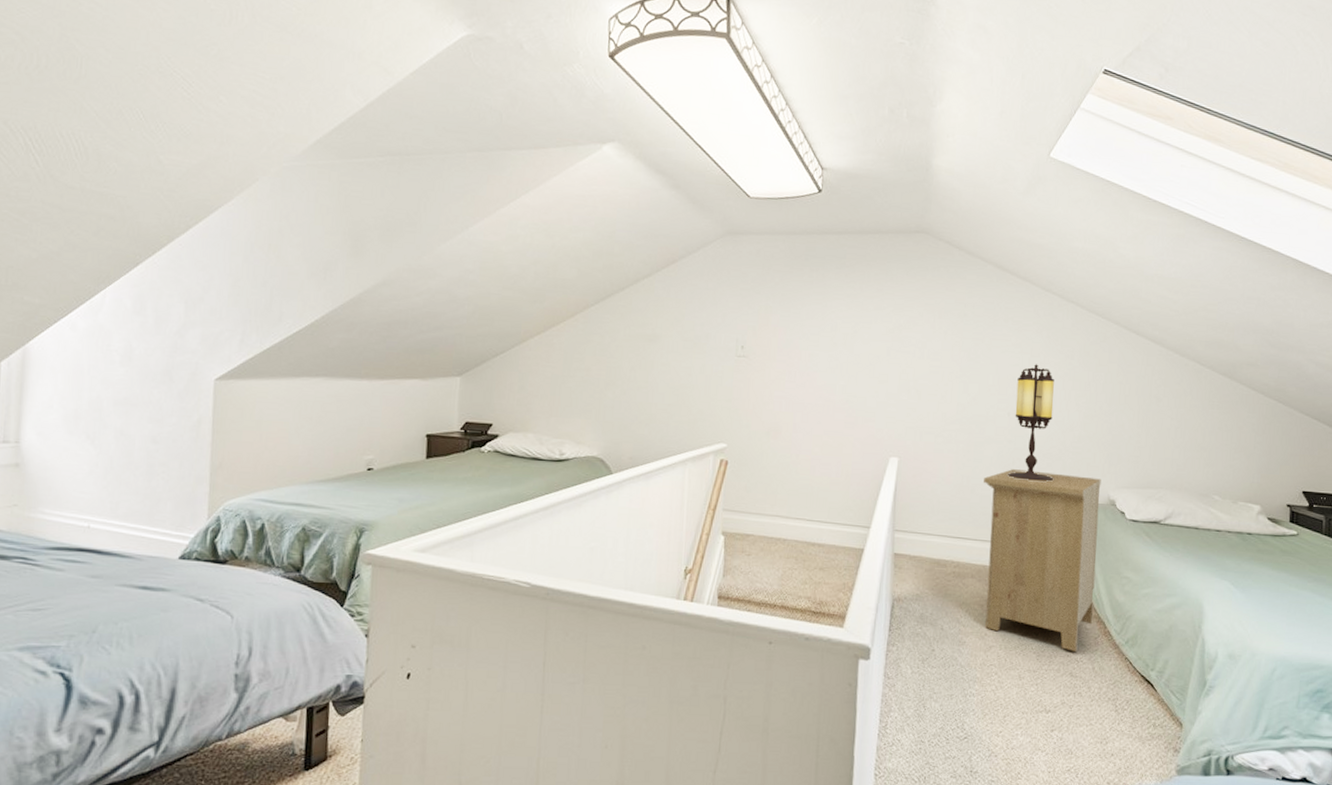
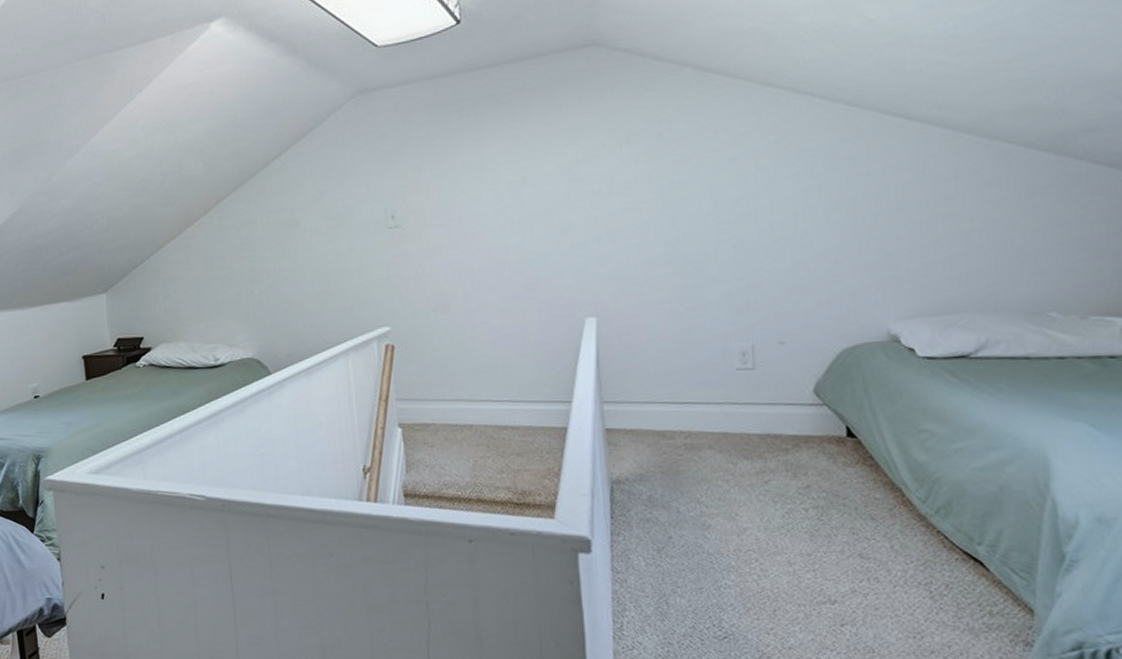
nightstand: present [984,469,1101,652] -> none [711,310,884,528]
table lamp: present [1008,364,1054,482] -> none [741,179,807,325]

